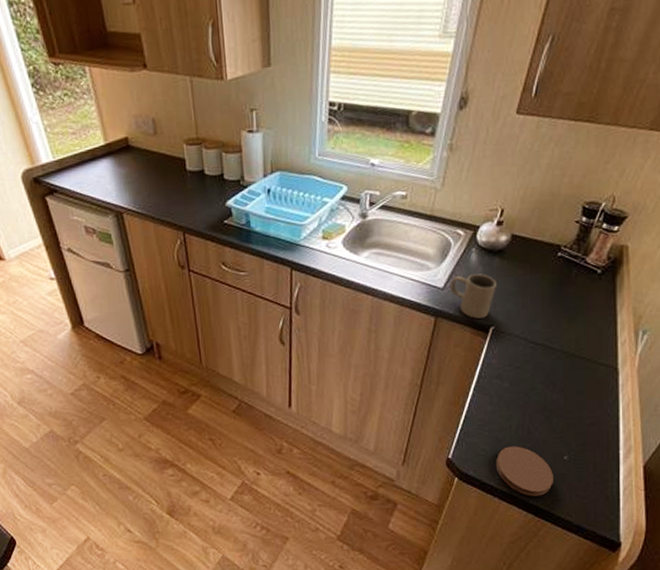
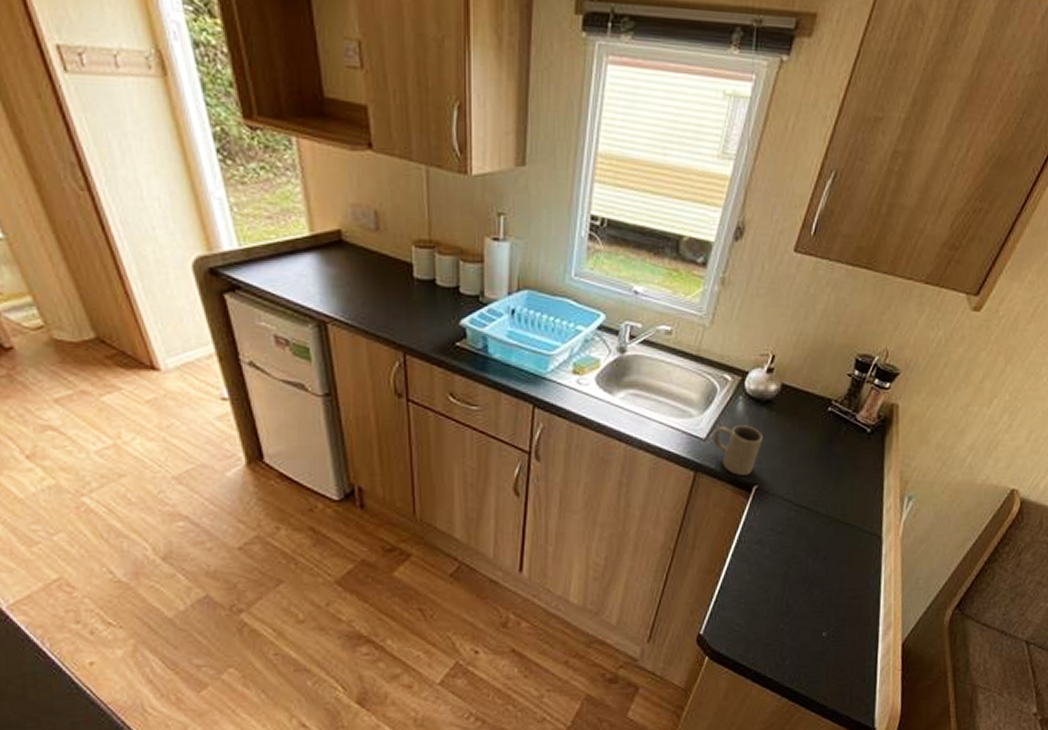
coaster: present [495,446,553,497] -> none [750,621,811,678]

